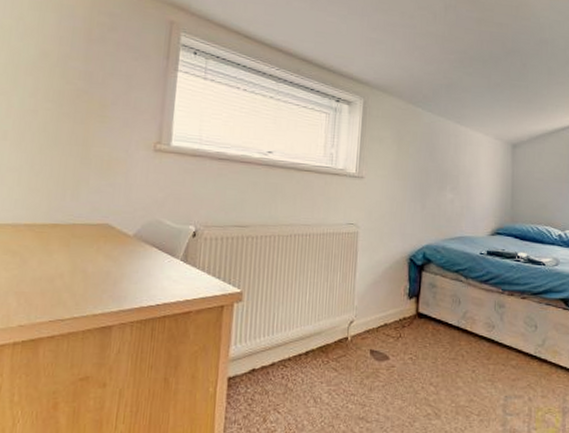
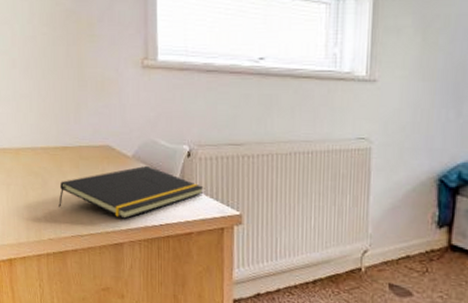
notepad: none [37,244,207,300] -> present [58,165,204,219]

